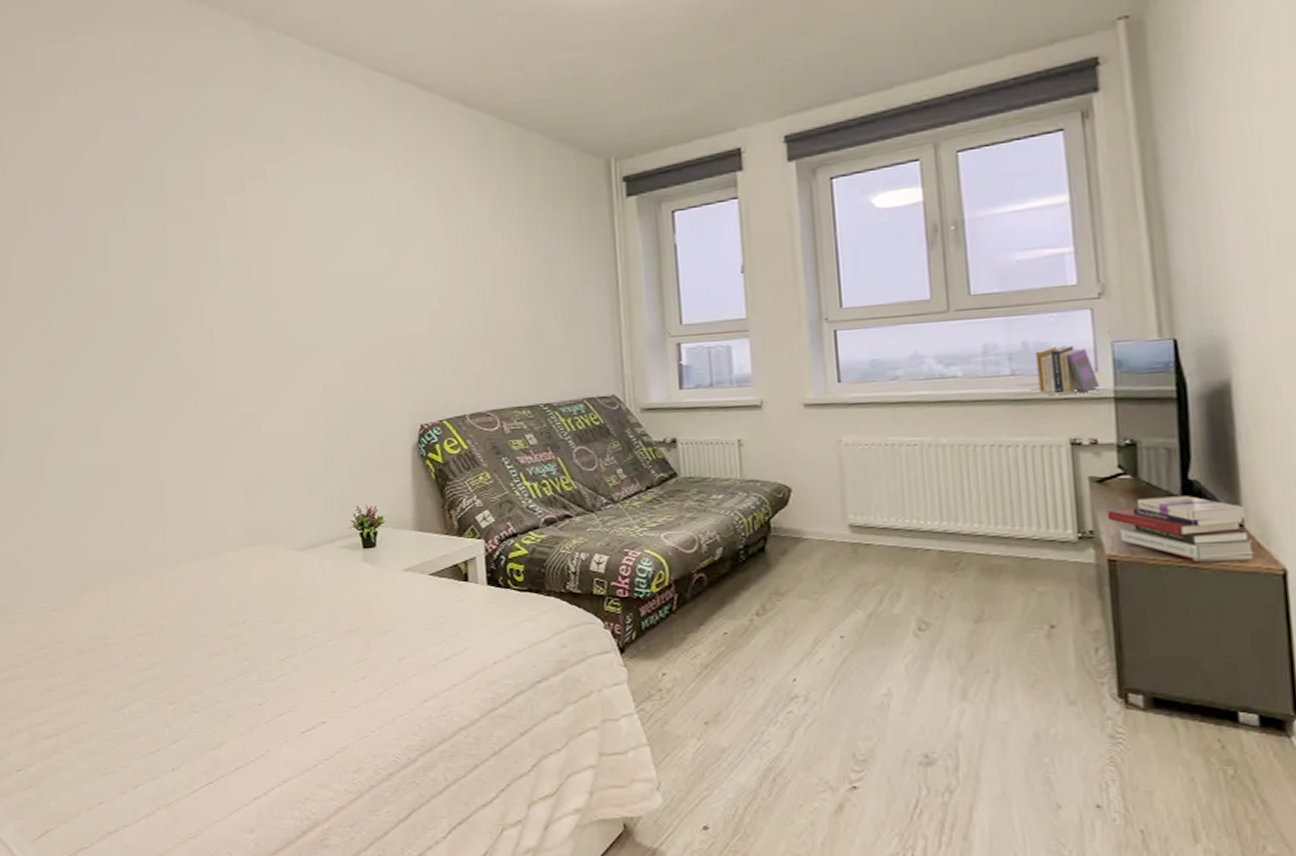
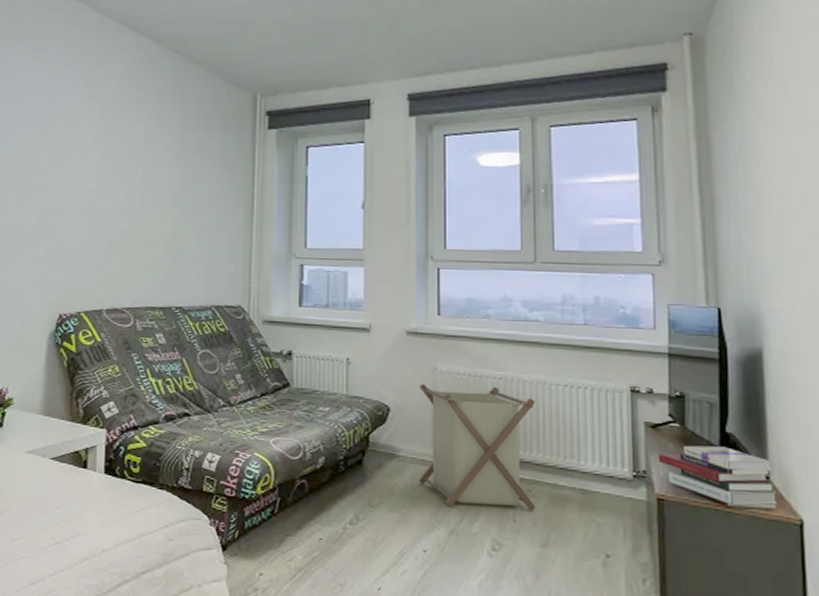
laundry basket: none [822,454,965,588] -> present [418,384,535,511]
books: present [1036,345,1100,394] -> none [606,303,657,348]

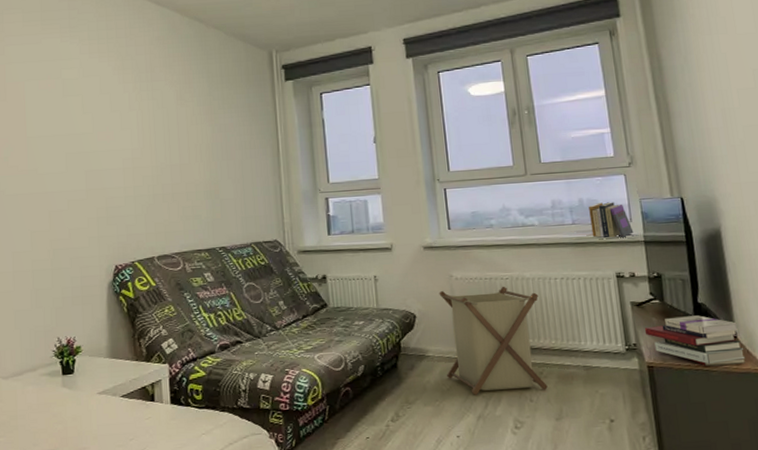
books: none [606,303,657,348] -> present [588,202,634,238]

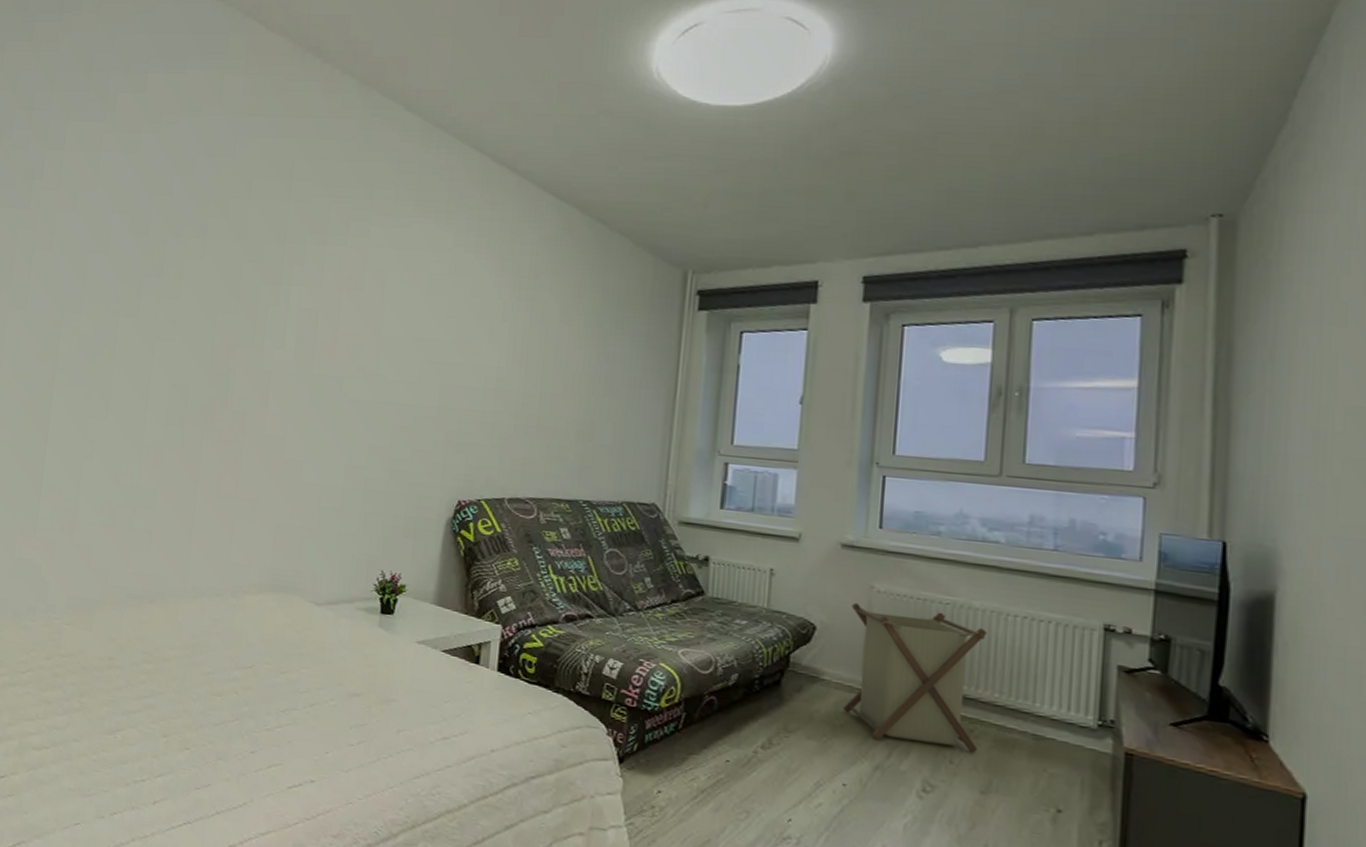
books: present [588,202,634,238] -> none [1080,528,1142,581]
books: present [644,315,746,366] -> none [1130,696,1276,778]

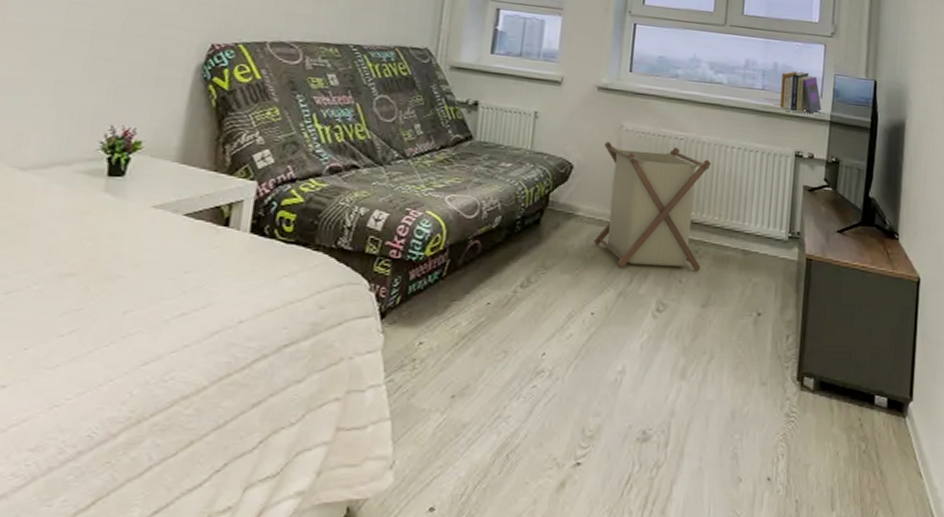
books: none [1080,528,1142,581] -> present [780,70,822,115]

